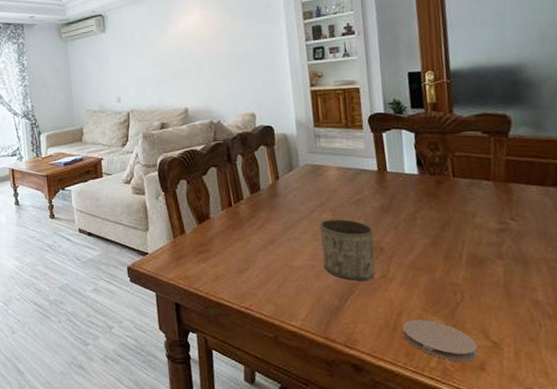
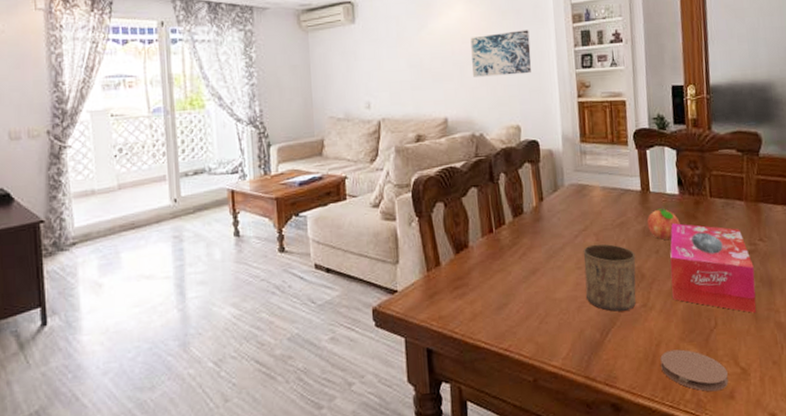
wall art: none [206,28,264,73] -> present [470,30,532,77]
fruit: none [384,185,420,216] -> present [647,206,680,240]
tissue box: none [410,201,509,290] -> present [670,223,757,313]

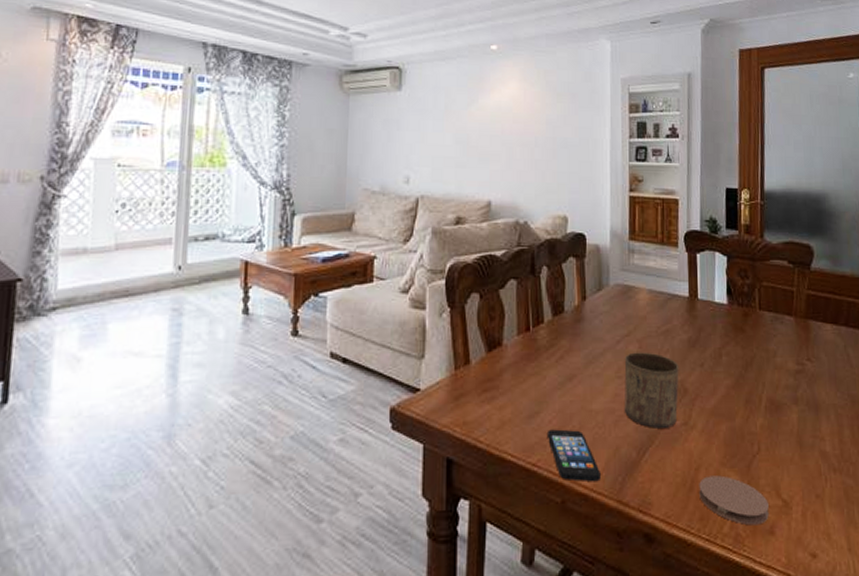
wall art: present [470,30,532,77] -> none [522,115,584,162]
smartphone: none [516,317,568,362] -> present [548,429,600,482]
fruit: present [647,206,680,240] -> none [693,315,727,352]
tissue box: present [670,223,757,313] -> none [714,335,802,439]

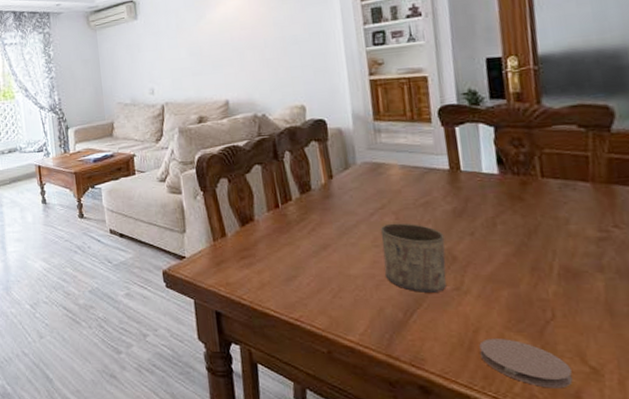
smartphone: present [548,429,600,482] -> none [307,291,366,337]

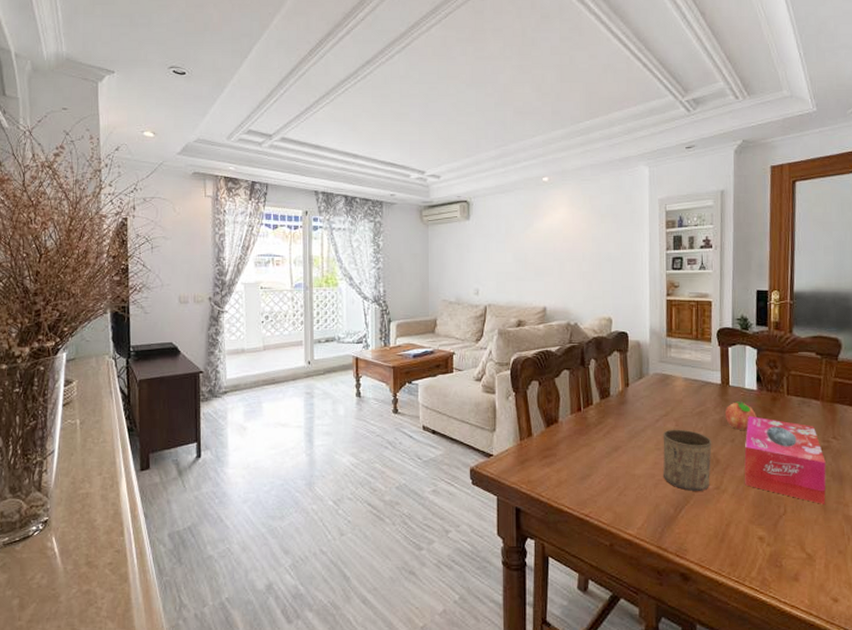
fruit: none [457,186,501,221] -> present [724,399,756,430]
coaster: present [479,338,573,389] -> none [729,531,794,572]
tissue box: none [488,205,612,307] -> present [744,416,826,504]

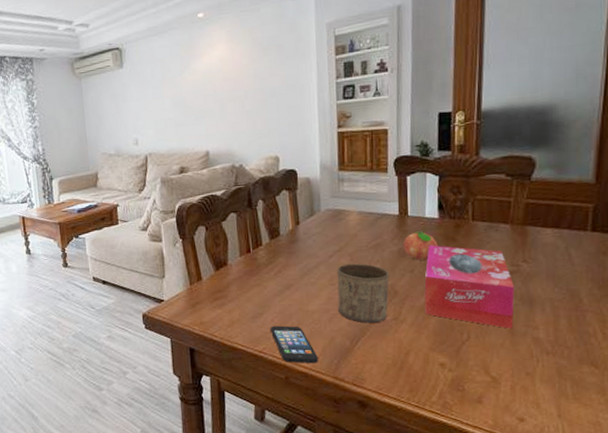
smartphone: none [598,489,643,531] -> present [271,325,318,364]

